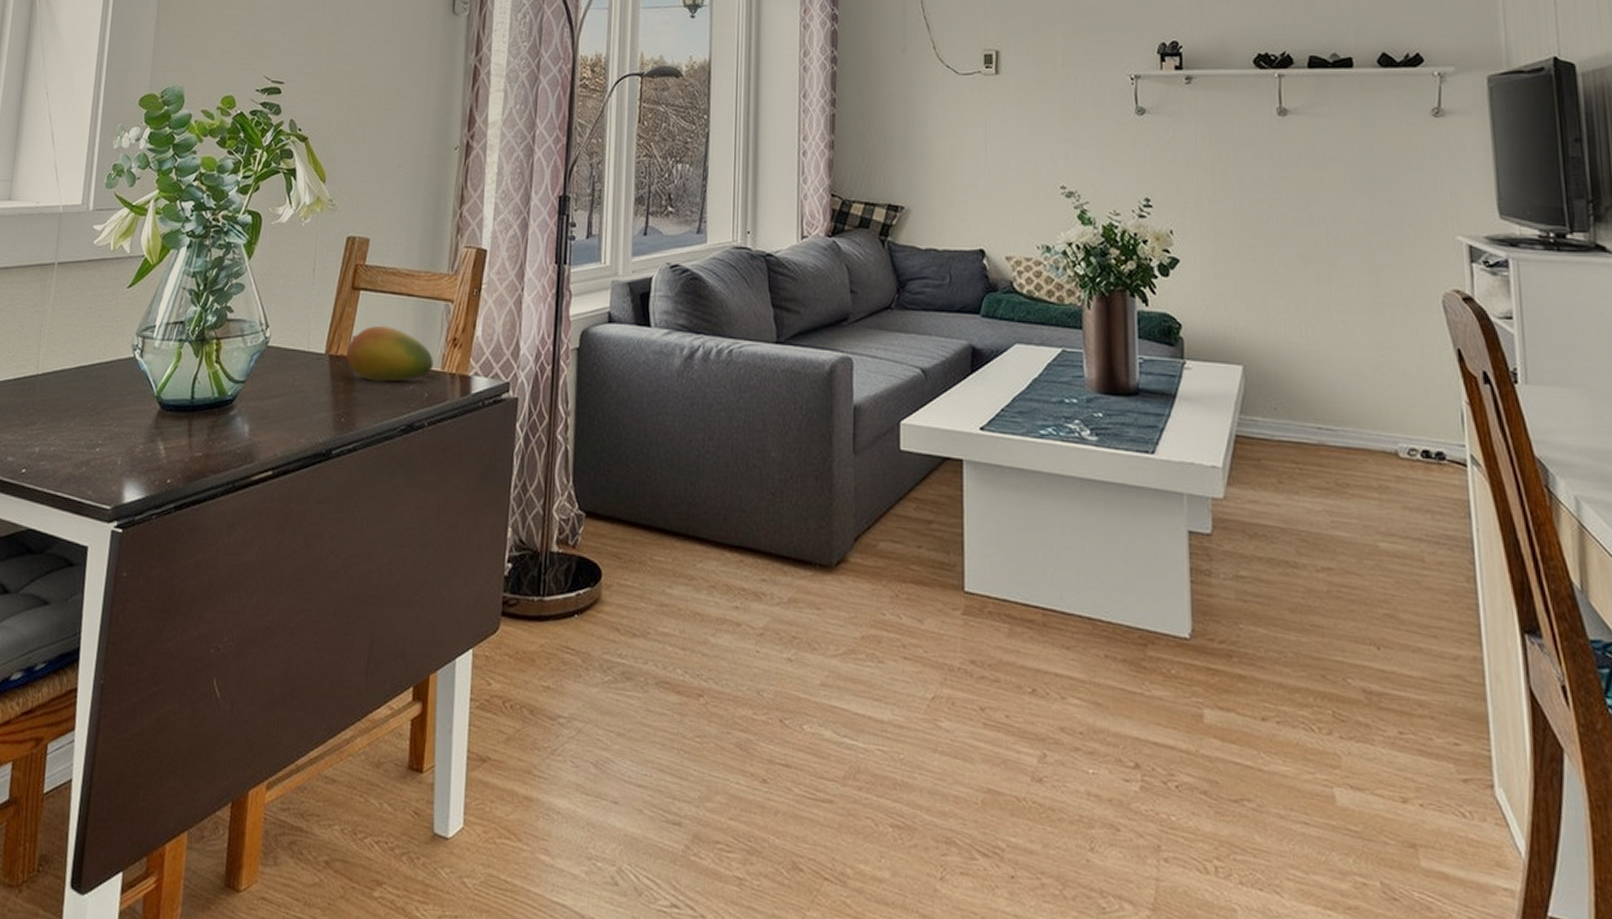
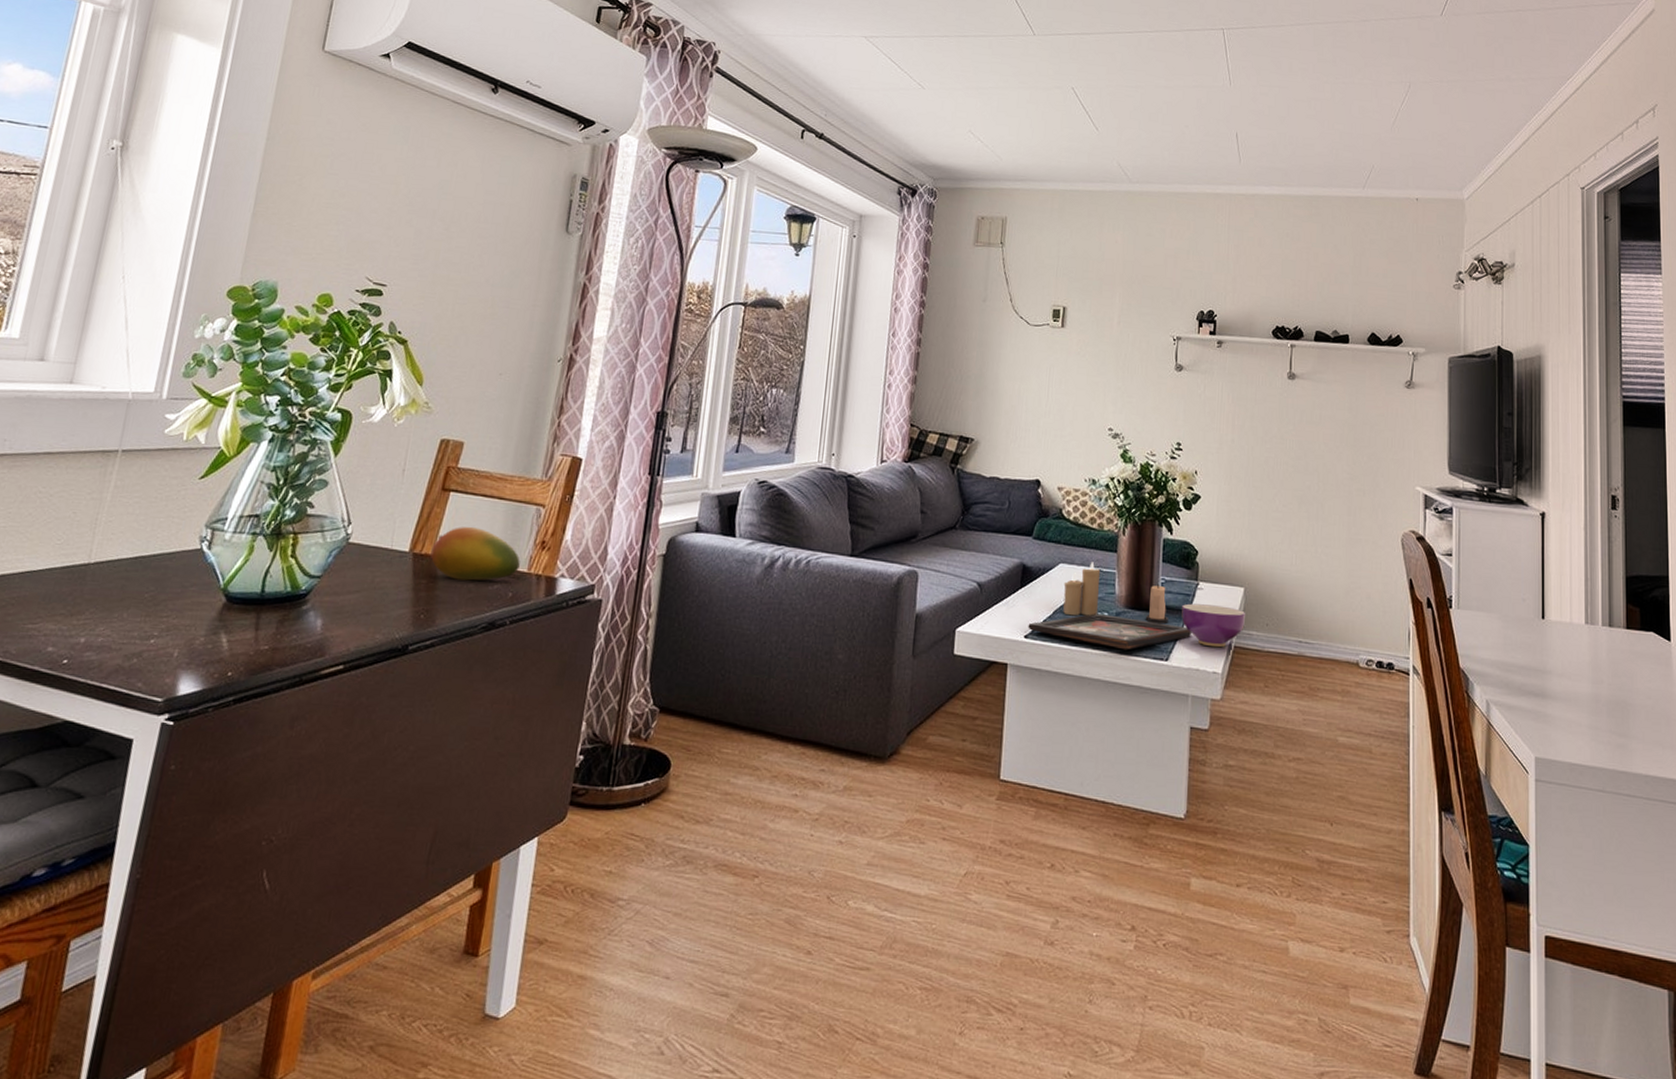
decorative tray: none [983,400,1181,442] -> present [1028,613,1191,650]
candle: none [1021,341,1065,404] -> present [1063,562,1101,616]
candle: none [1122,363,1151,411] -> present [1145,583,1169,624]
bowl: none [1167,386,1248,437] -> present [1181,603,1246,648]

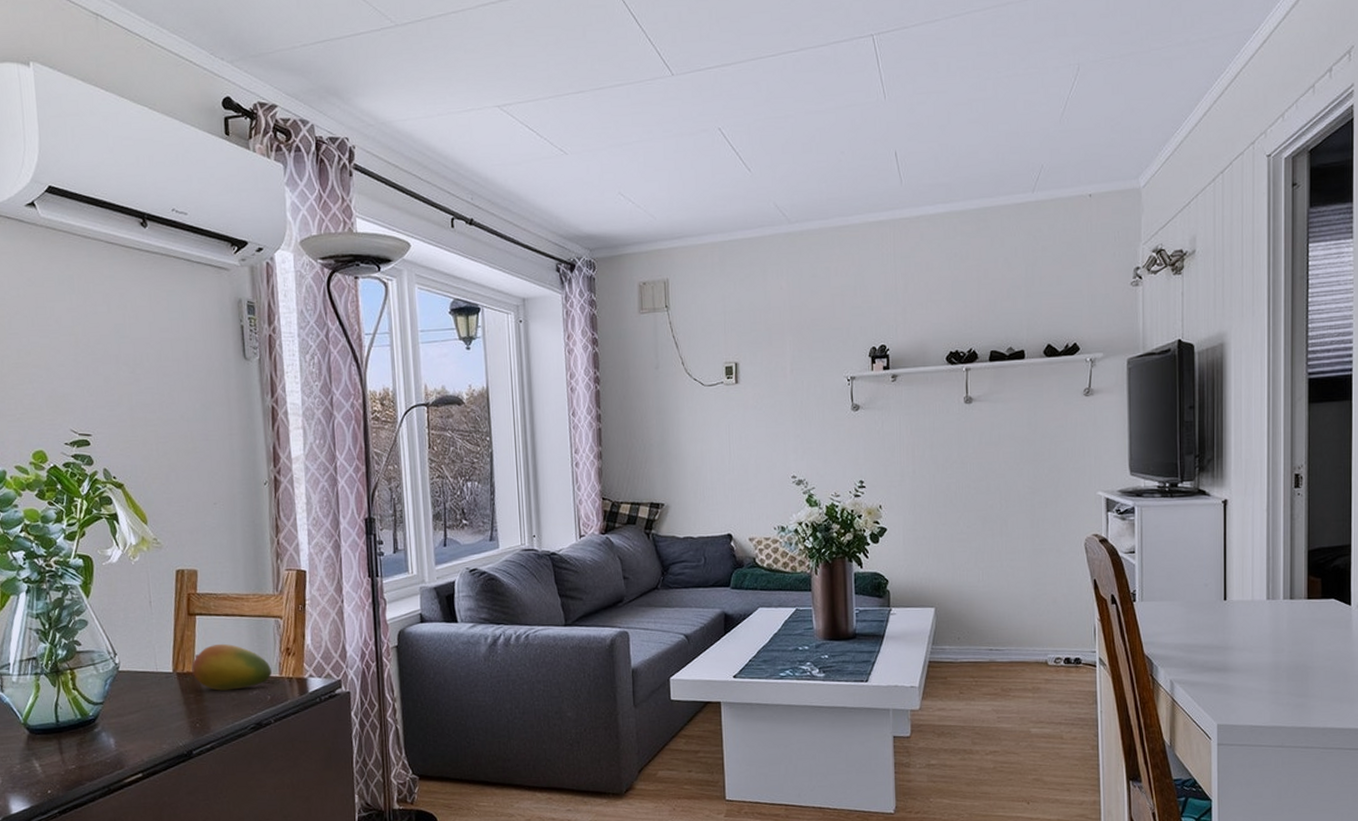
decorative tray: present [1028,613,1191,650] -> none [735,648,888,677]
candle: present [1063,562,1101,616] -> none [764,603,798,653]
candle: present [1145,583,1169,624] -> none [843,614,865,651]
bowl: present [1181,603,1246,648] -> none [877,627,938,665]

